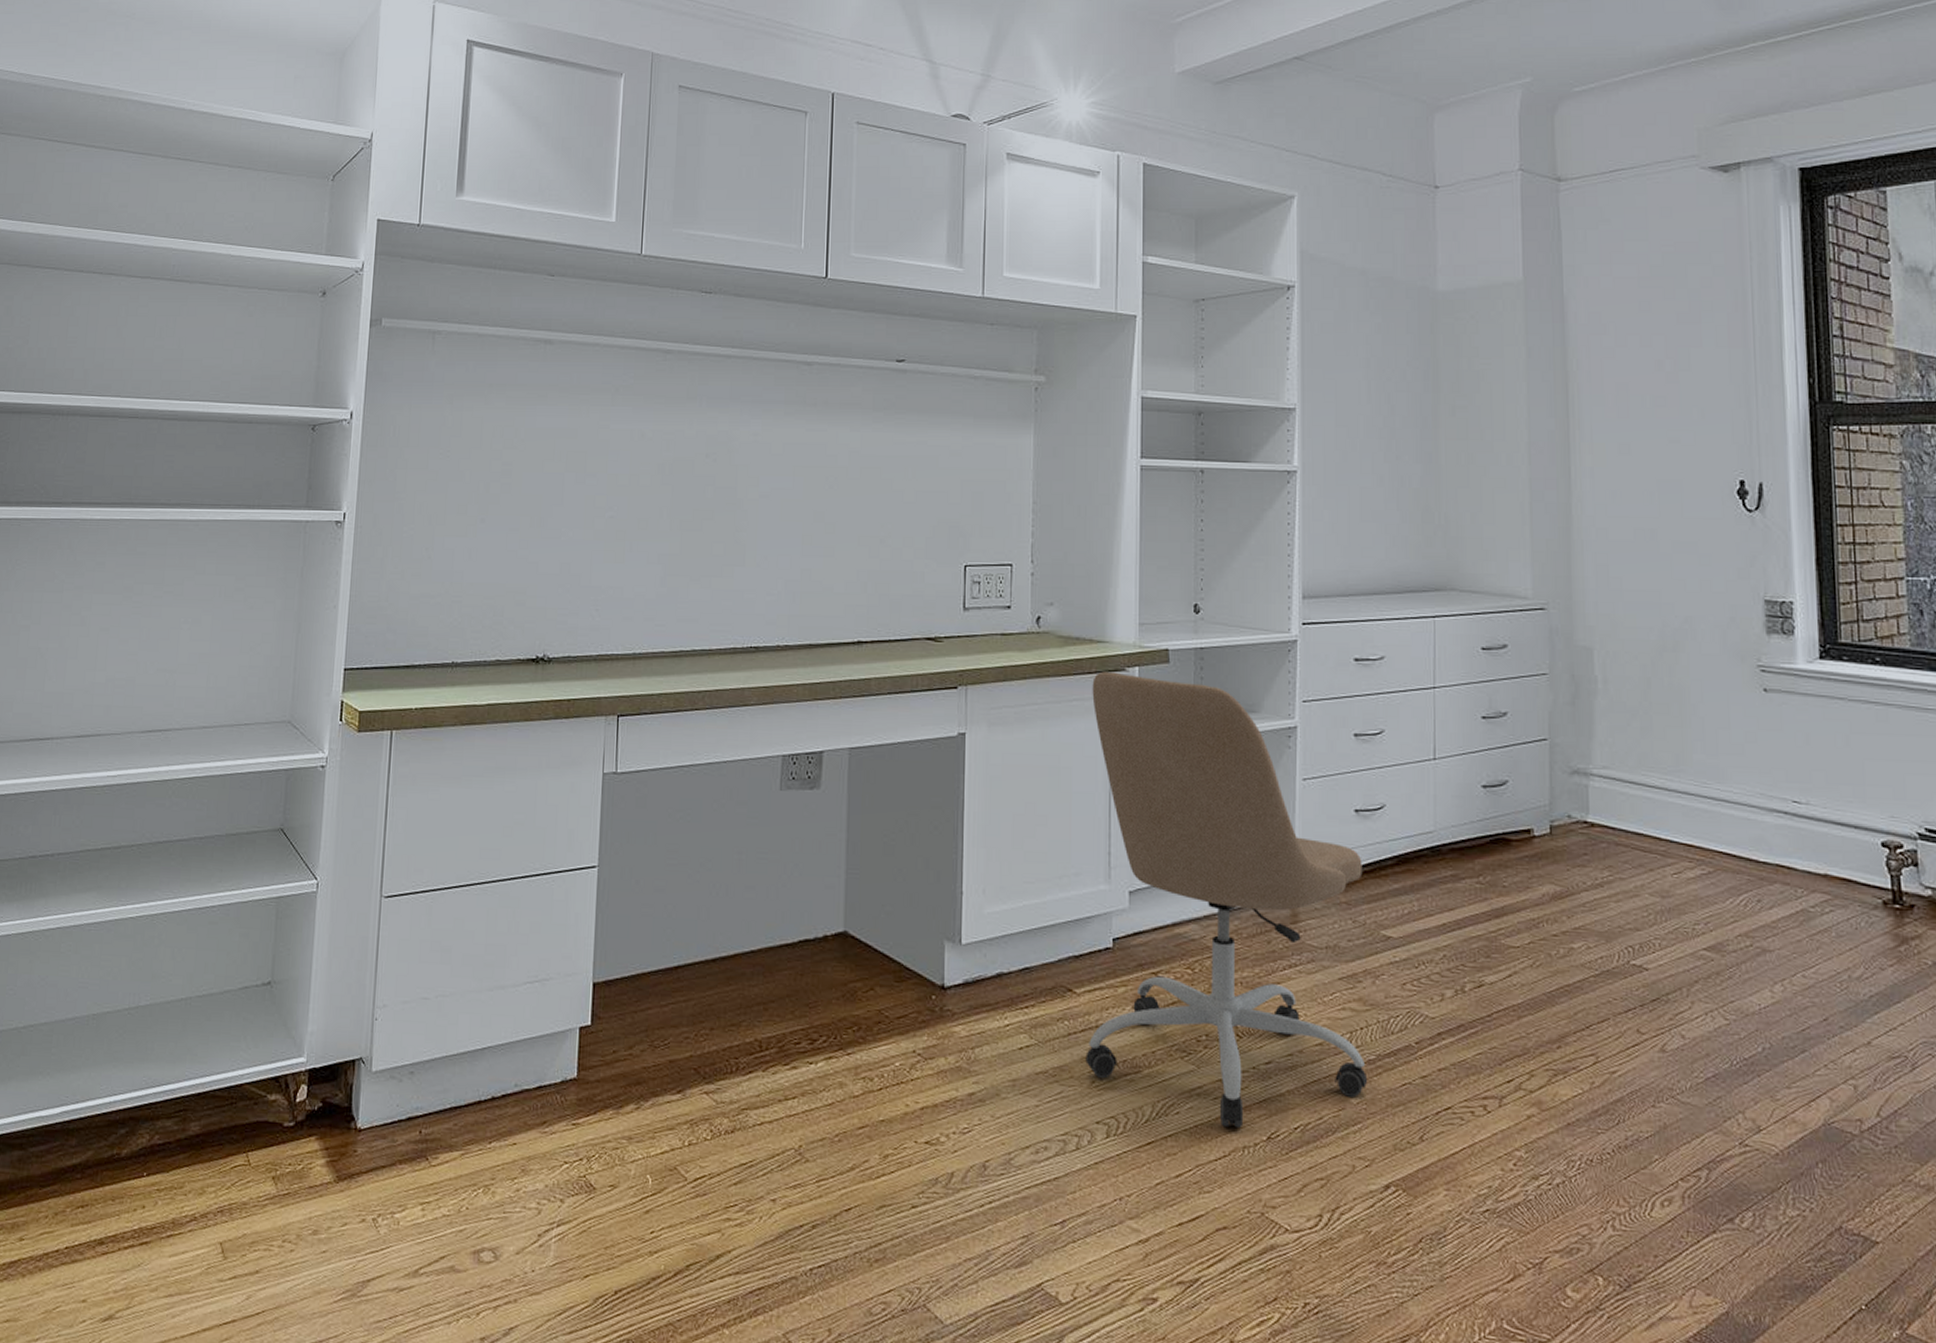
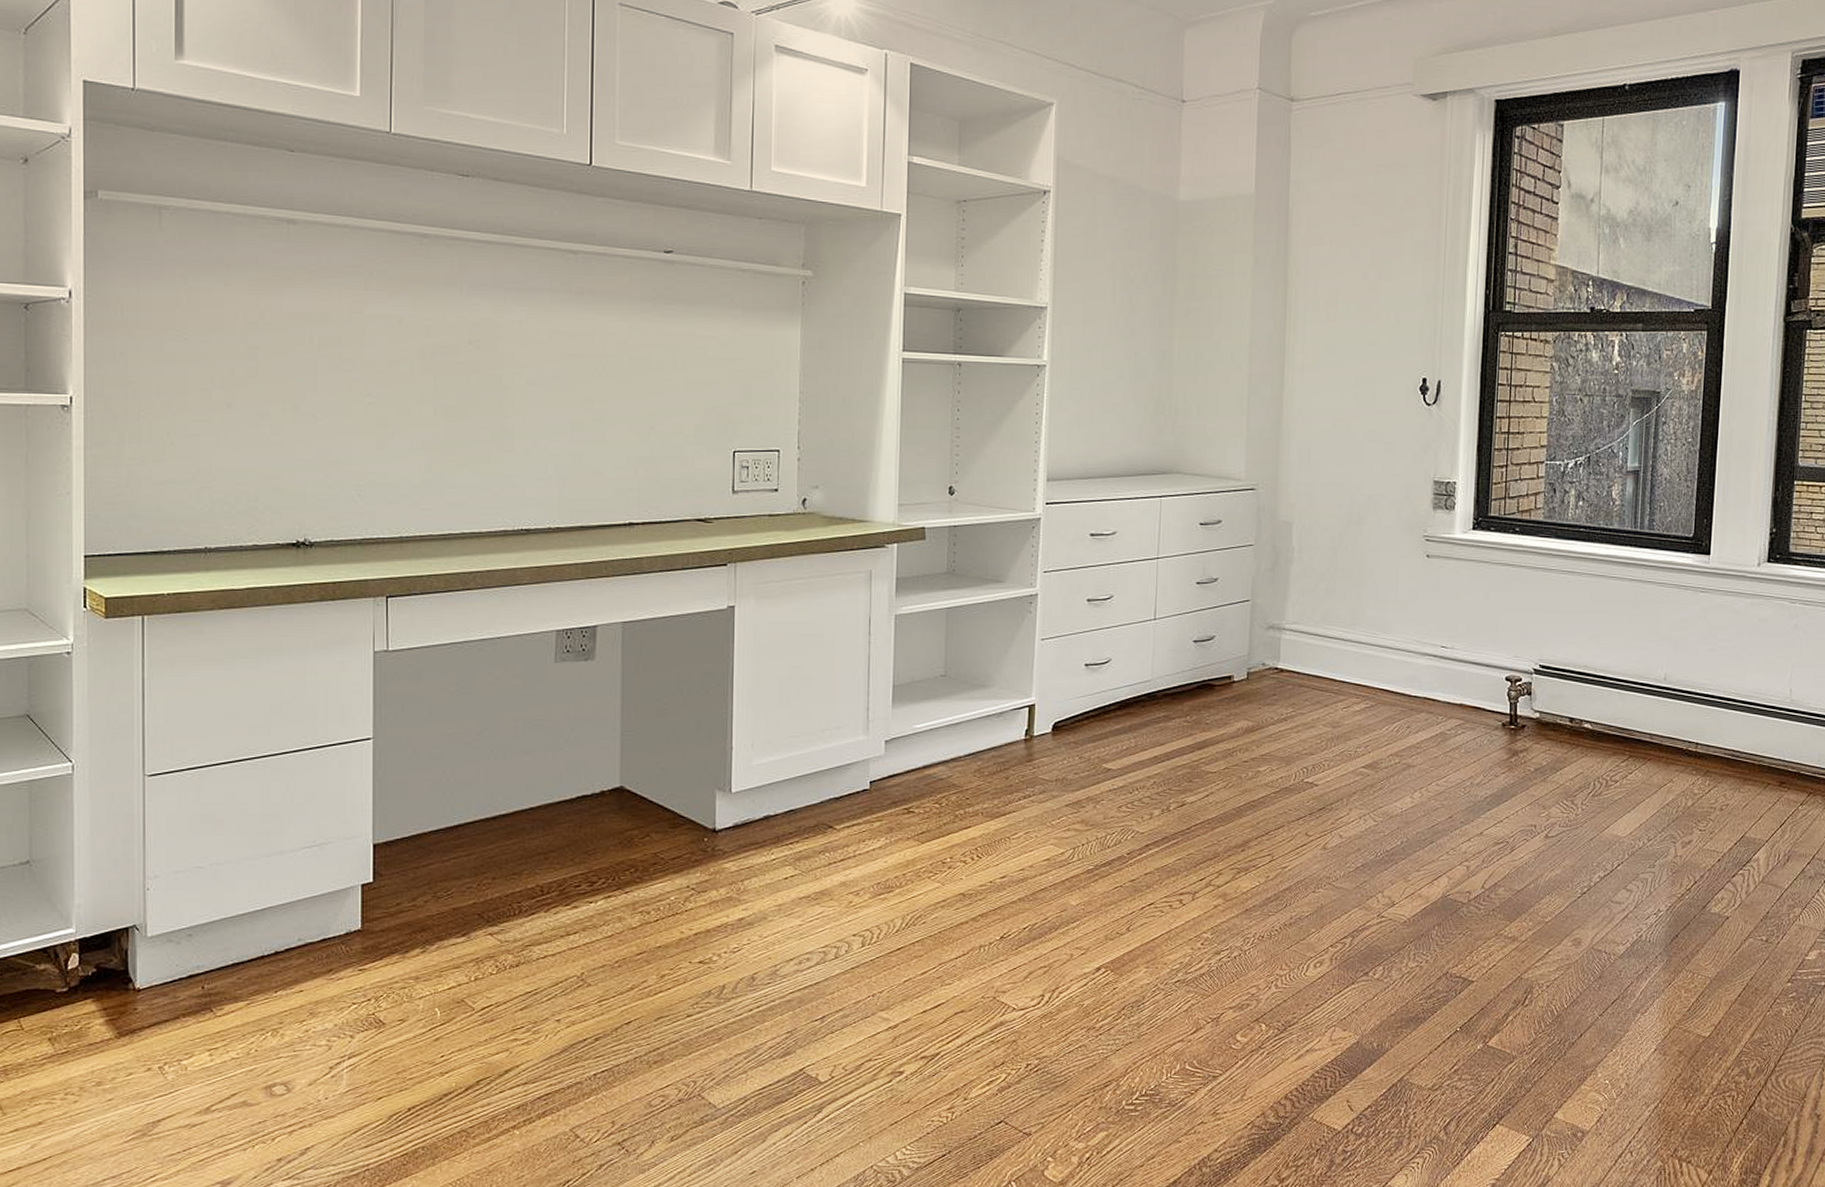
office chair: present [1085,671,1368,1129] -> none [844,548,1090,932]

